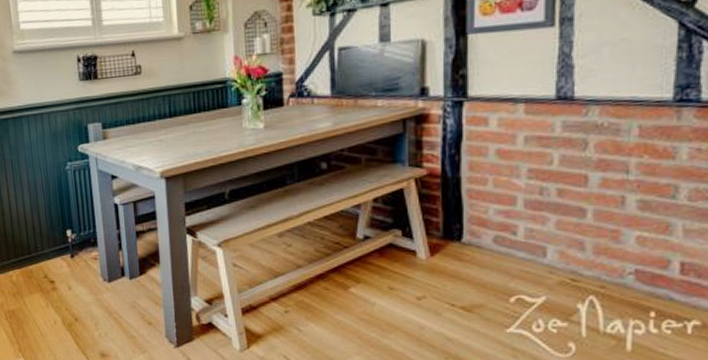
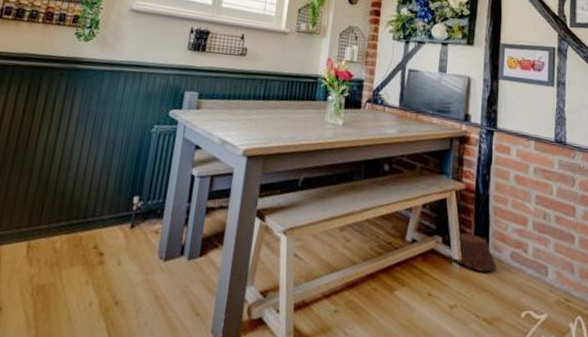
woven basket: none [411,222,475,260] -> present [449,233,497,272]

